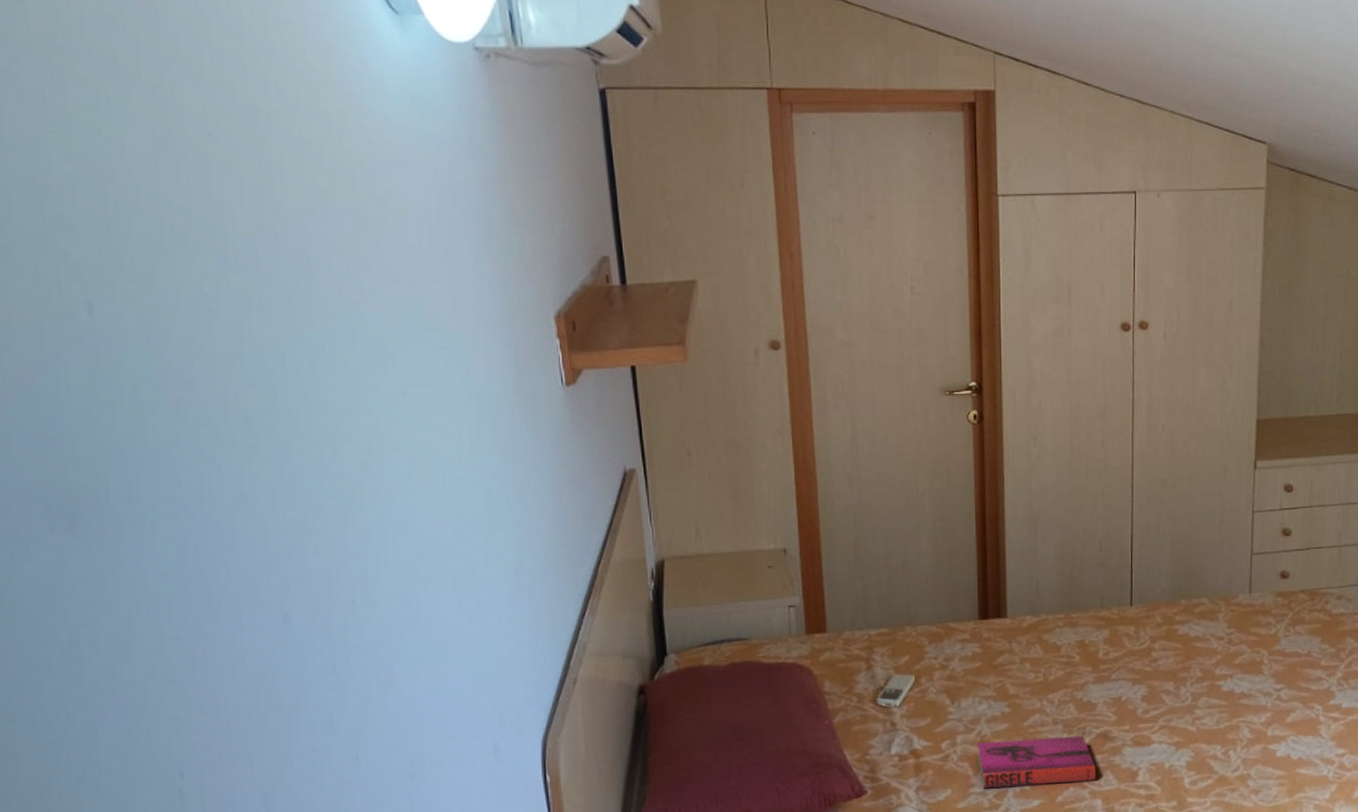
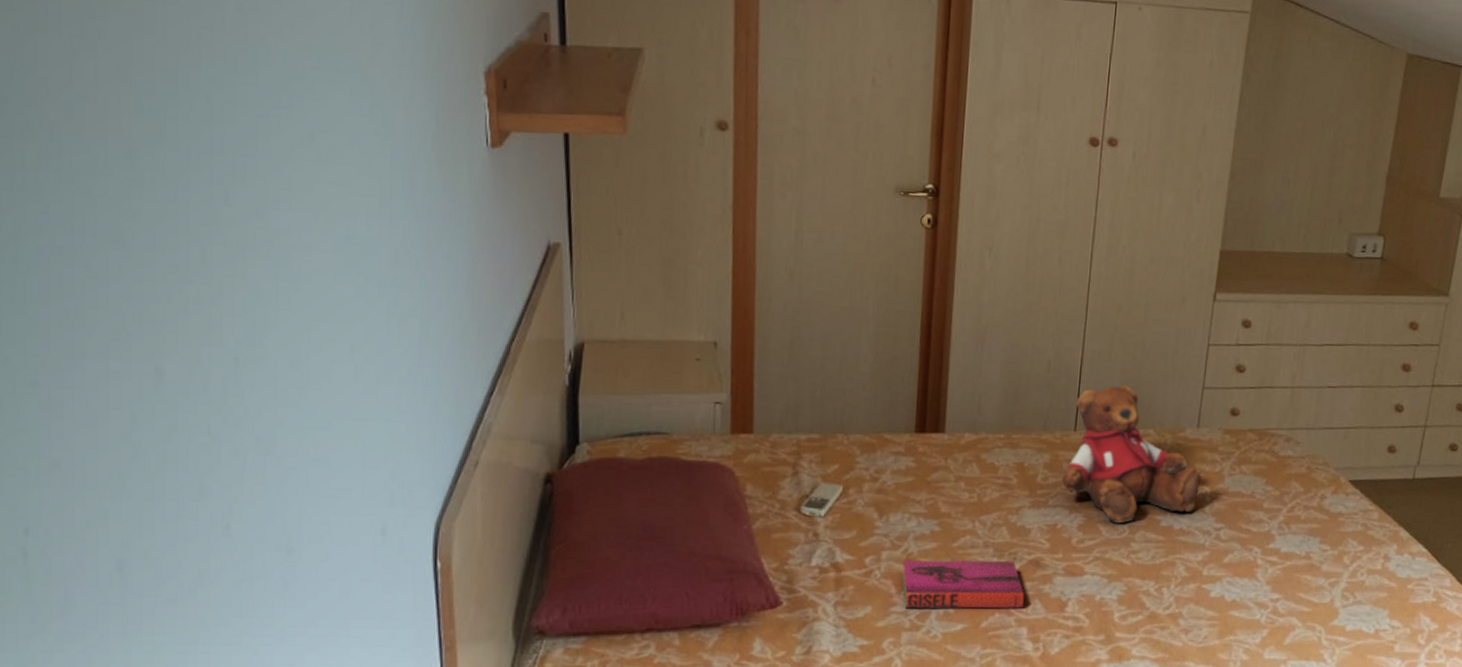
teddy bear: none [1124,558,1258,691] -> present [1063,385,1202,523]

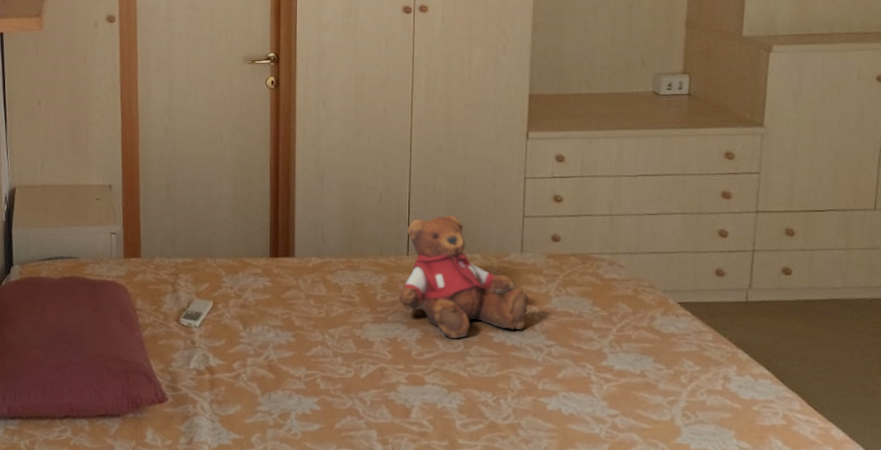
hardback book: present [902,560,1024,609] -> none [265,366,372,413]

